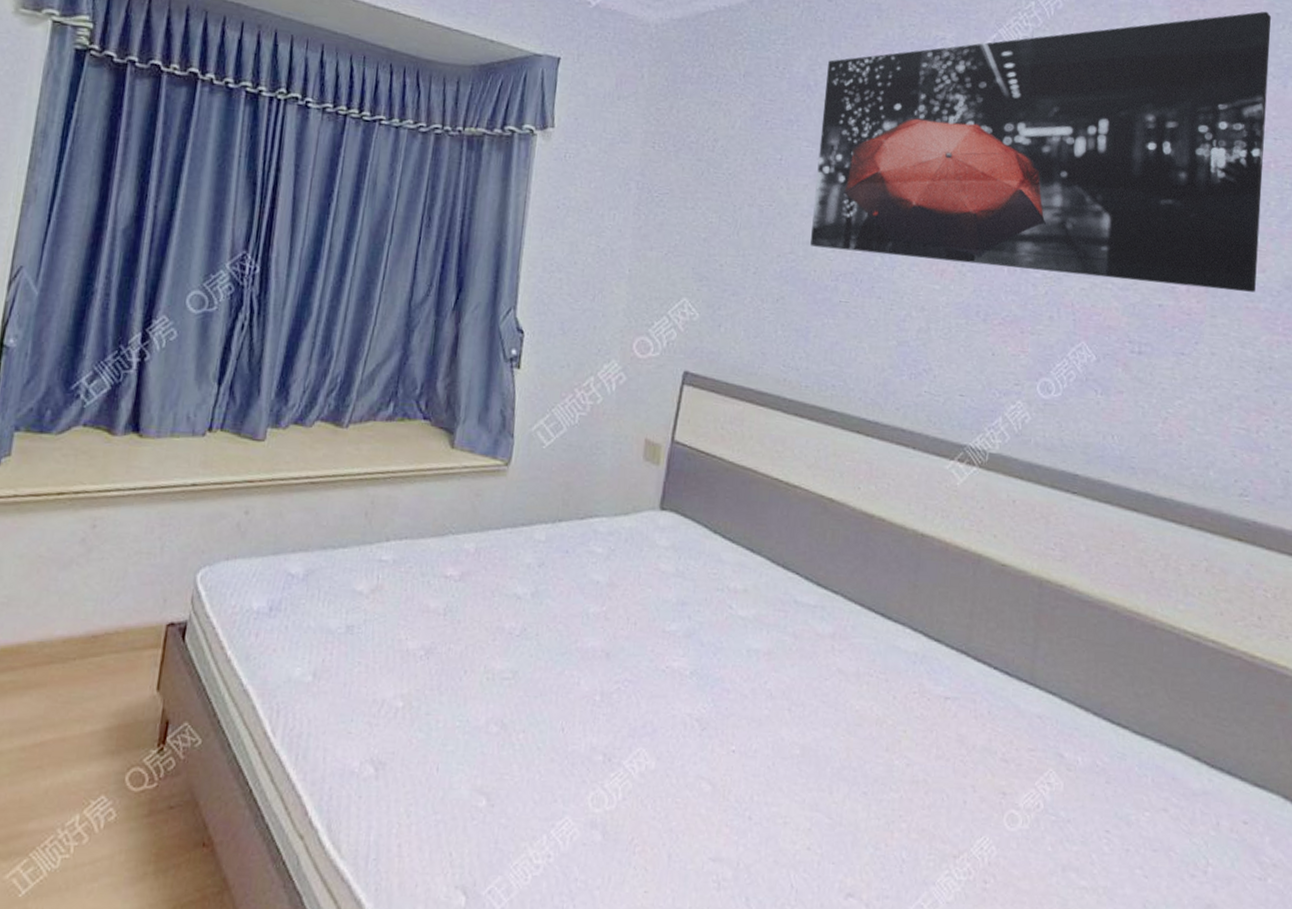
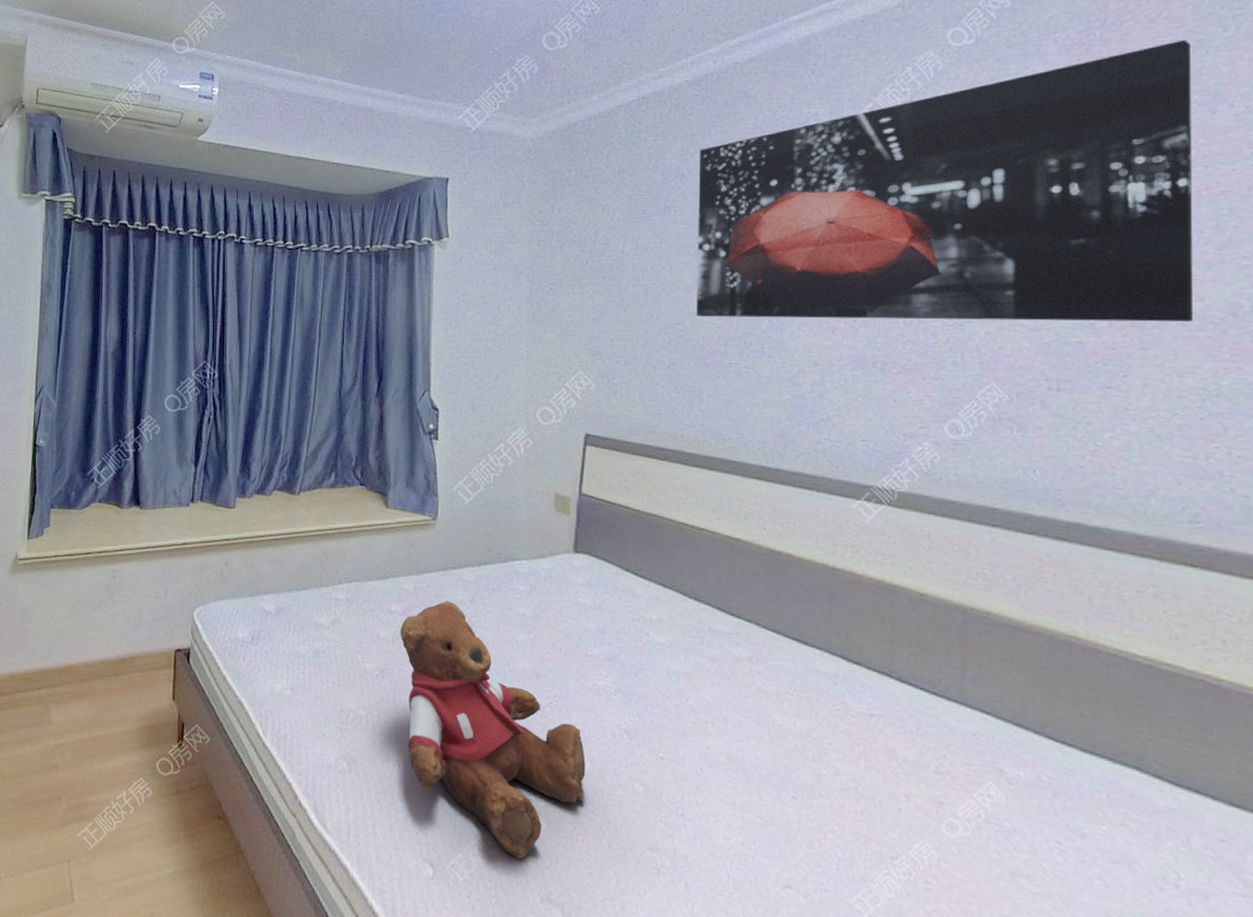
teddy bear: none [450,563,652,878] -> present [400,600,586,858]

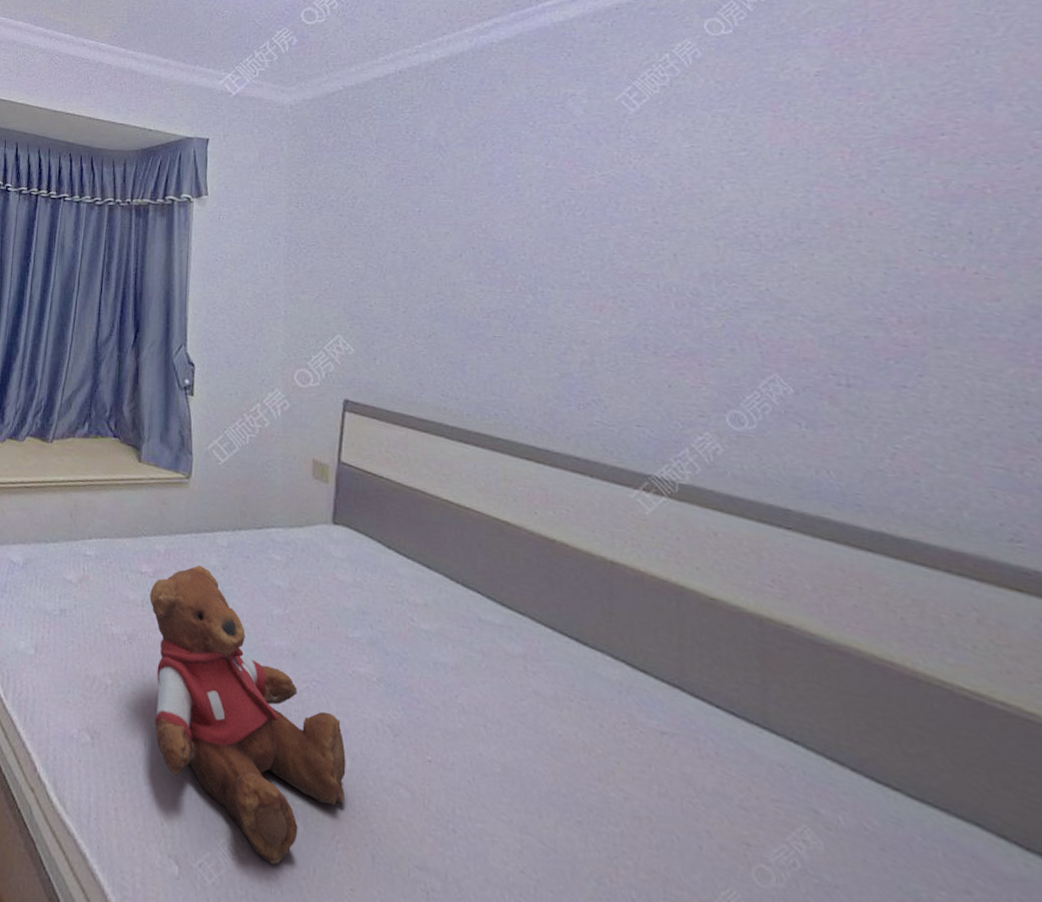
wall art: present [697,39,1193,322] -> none [456,38,990,322]

